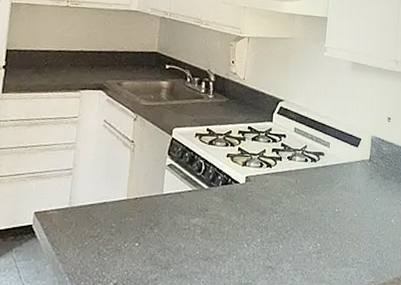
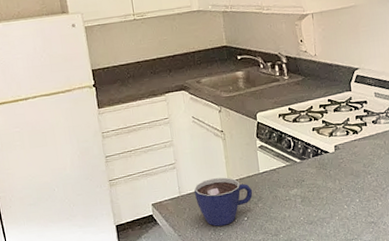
cup: none [86,193,151,249] -> present [194,177,253,226]

